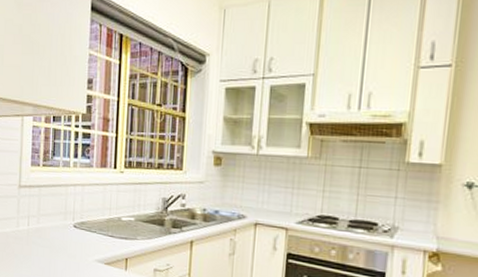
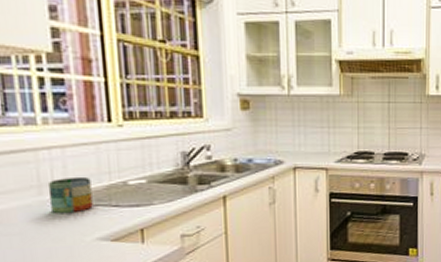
mug: none [70,209,97,237] -> present [48,178,93,213]

